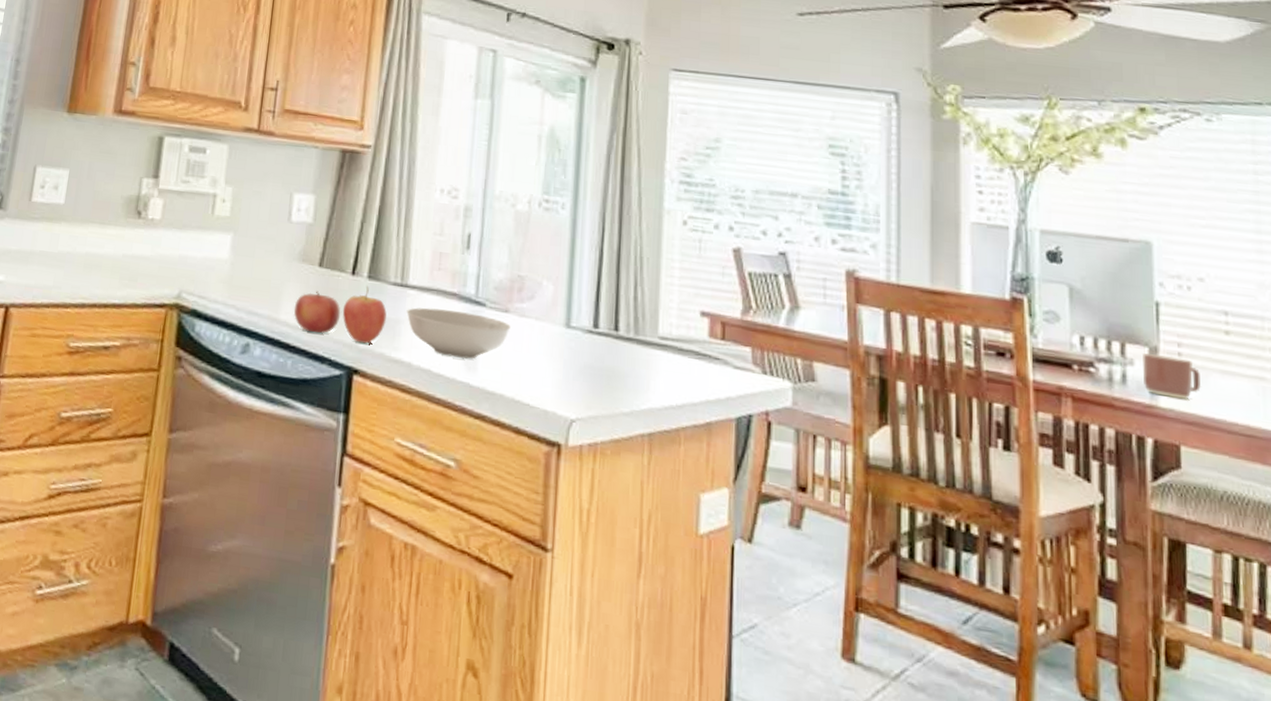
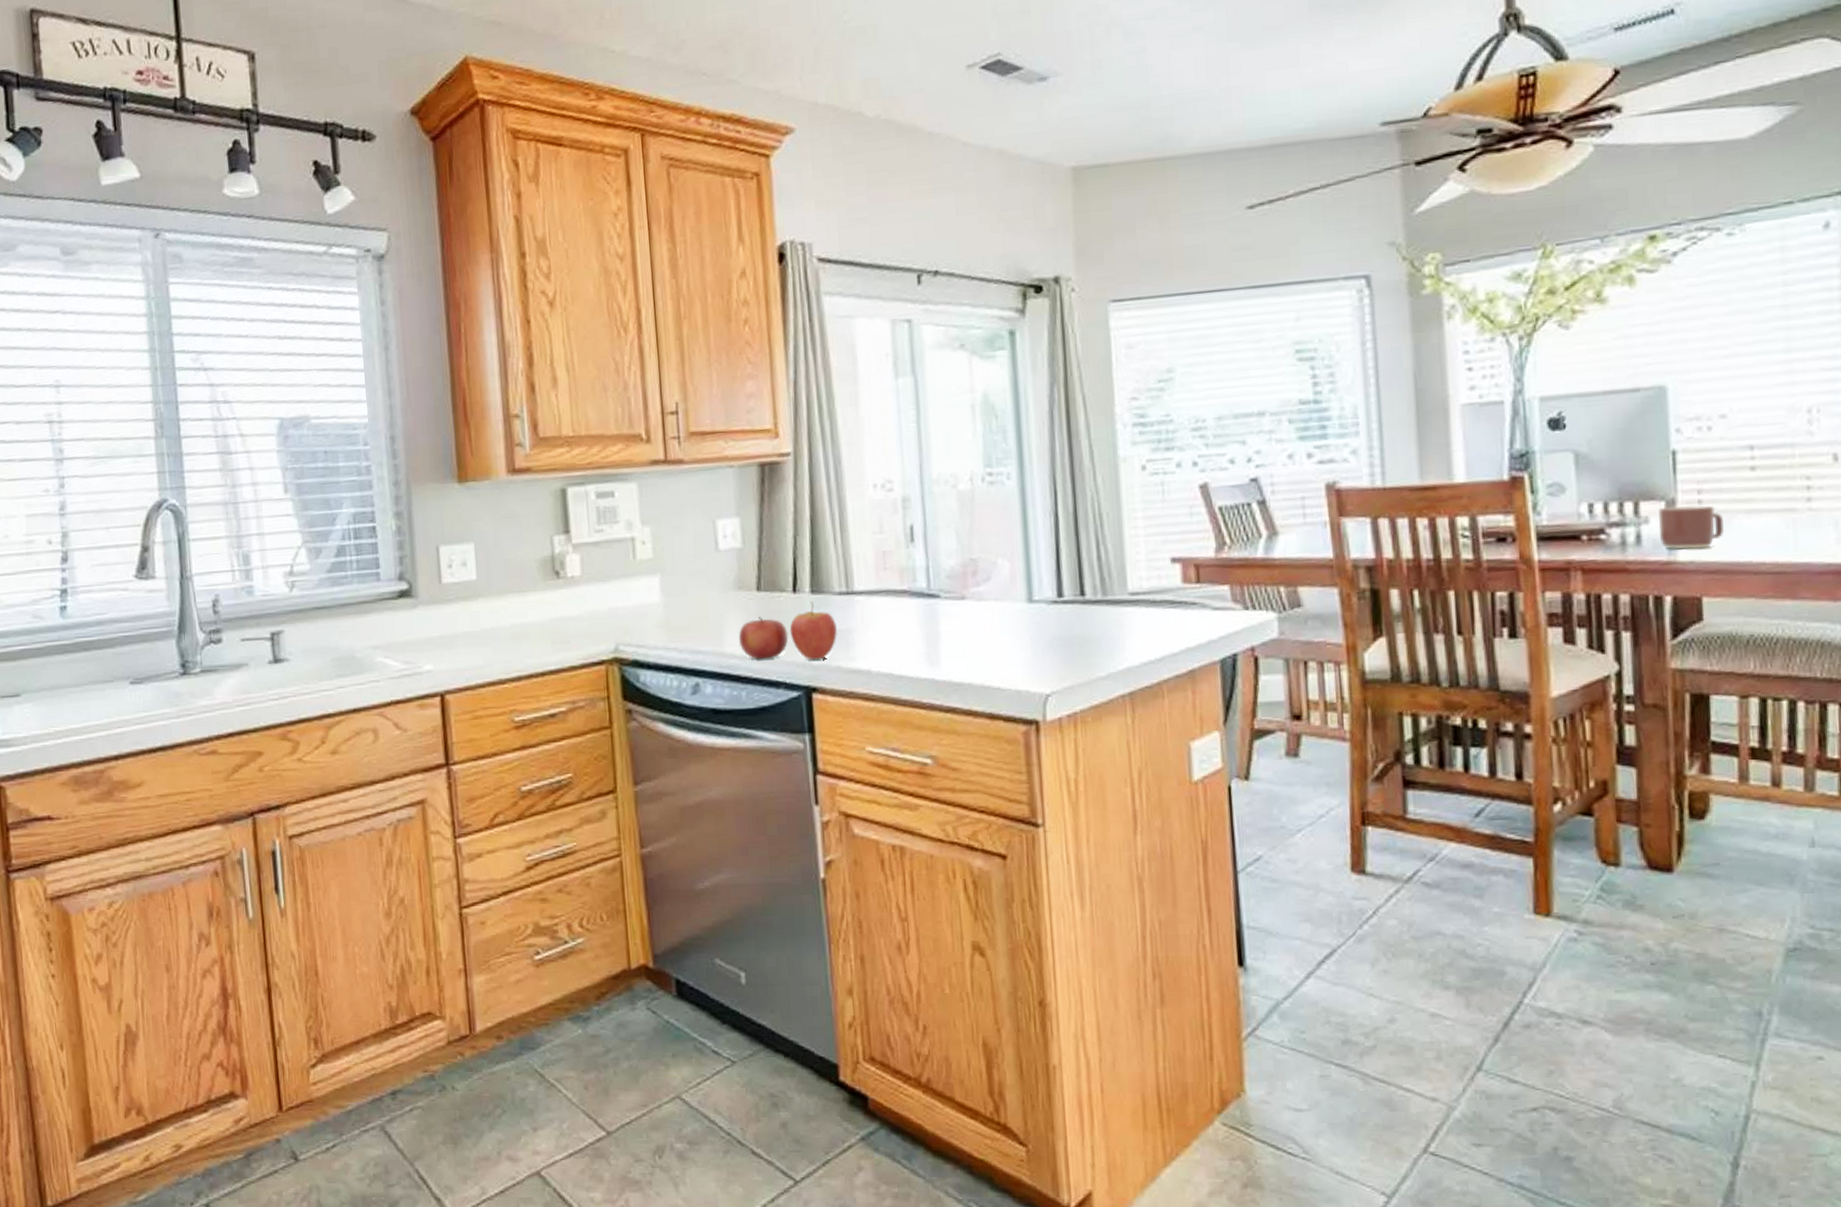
bowl: present [406,307,511,359] -> none [857,607,970,656]

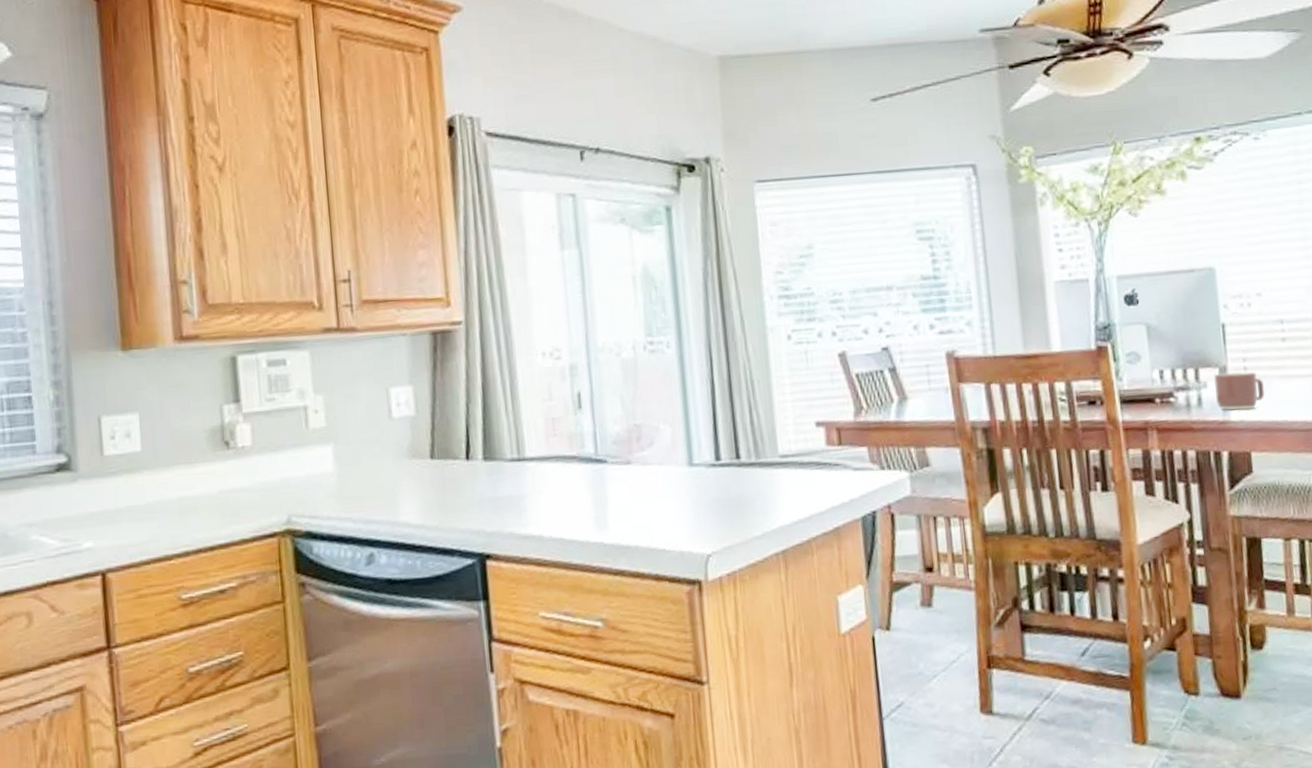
fruit: present [738,616,789,659] -> none [412,484,463,527]
fruit: present [789,601,837,660] -> none [463,468,510,527]

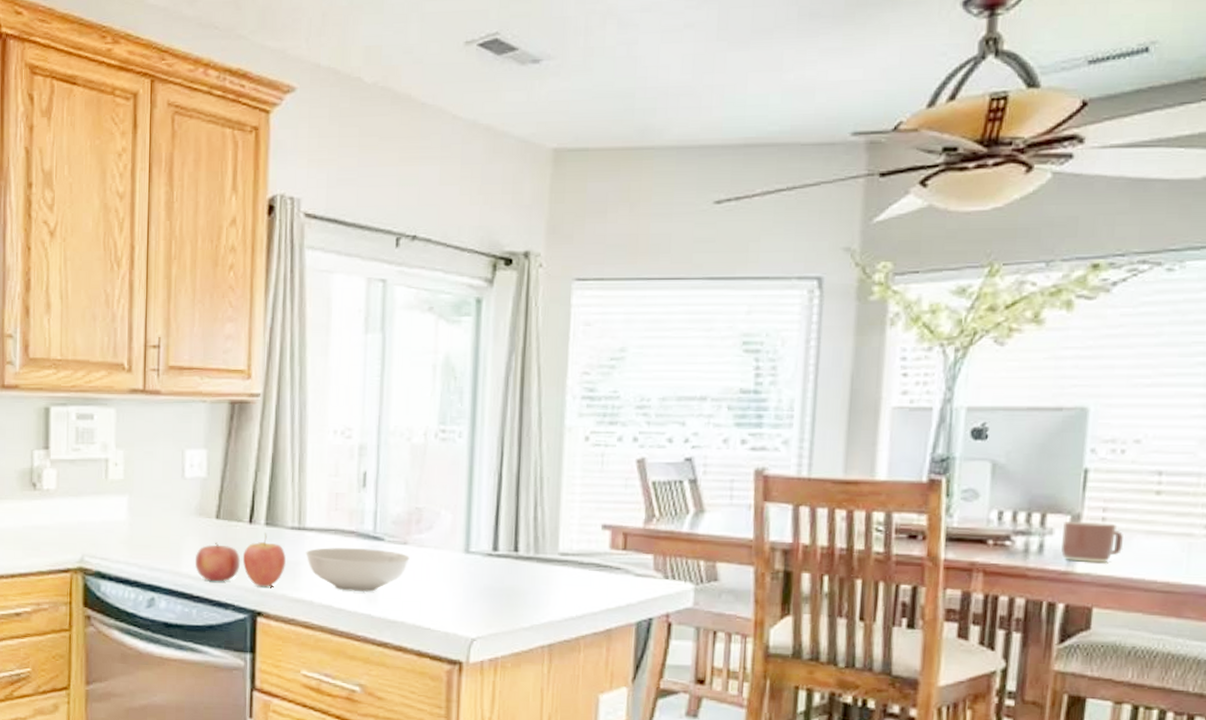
fruit: none [412,484,463,527] -> present [194,542,241,582]
fruit: none [463,468,510,527] -> present [242,533,286,587]
bowl: none [528,472,635,521] -> present [305,547,410,593]

